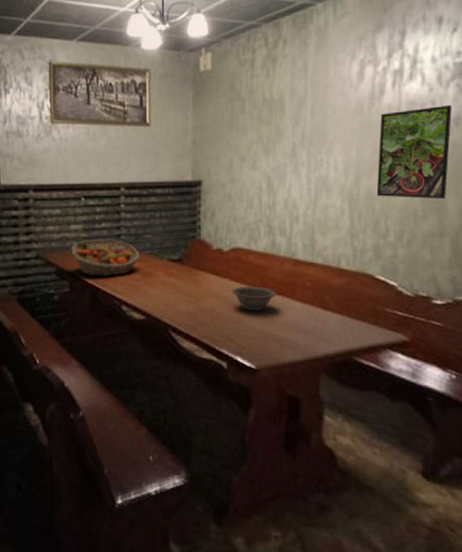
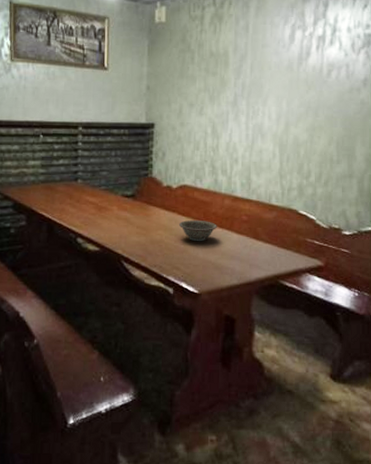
fruit basket: present [71,239,140,276] -> none [29,175,95,210]
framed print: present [376,104,452,200] -> none [301,68,361,148]

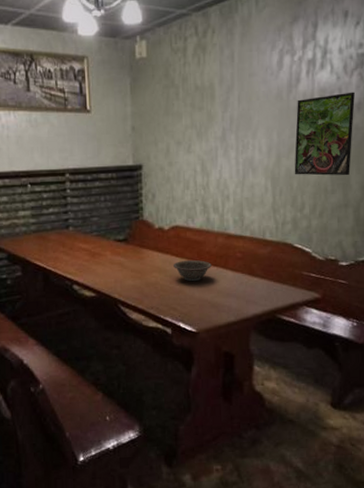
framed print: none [301,68,361,148] -> present [294,92,355,176]

